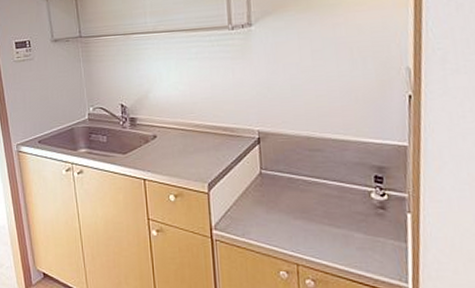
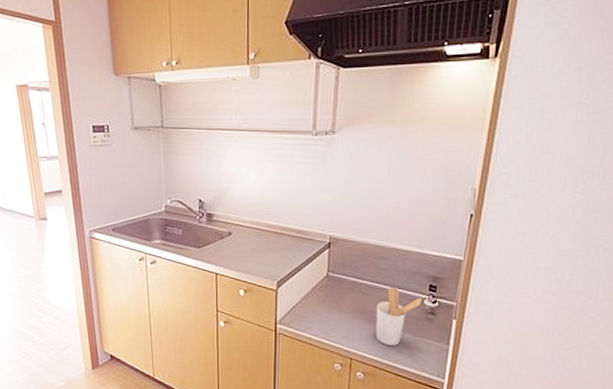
utensil holder: none [318,182,369,247] -> present [375,287,423,346]

